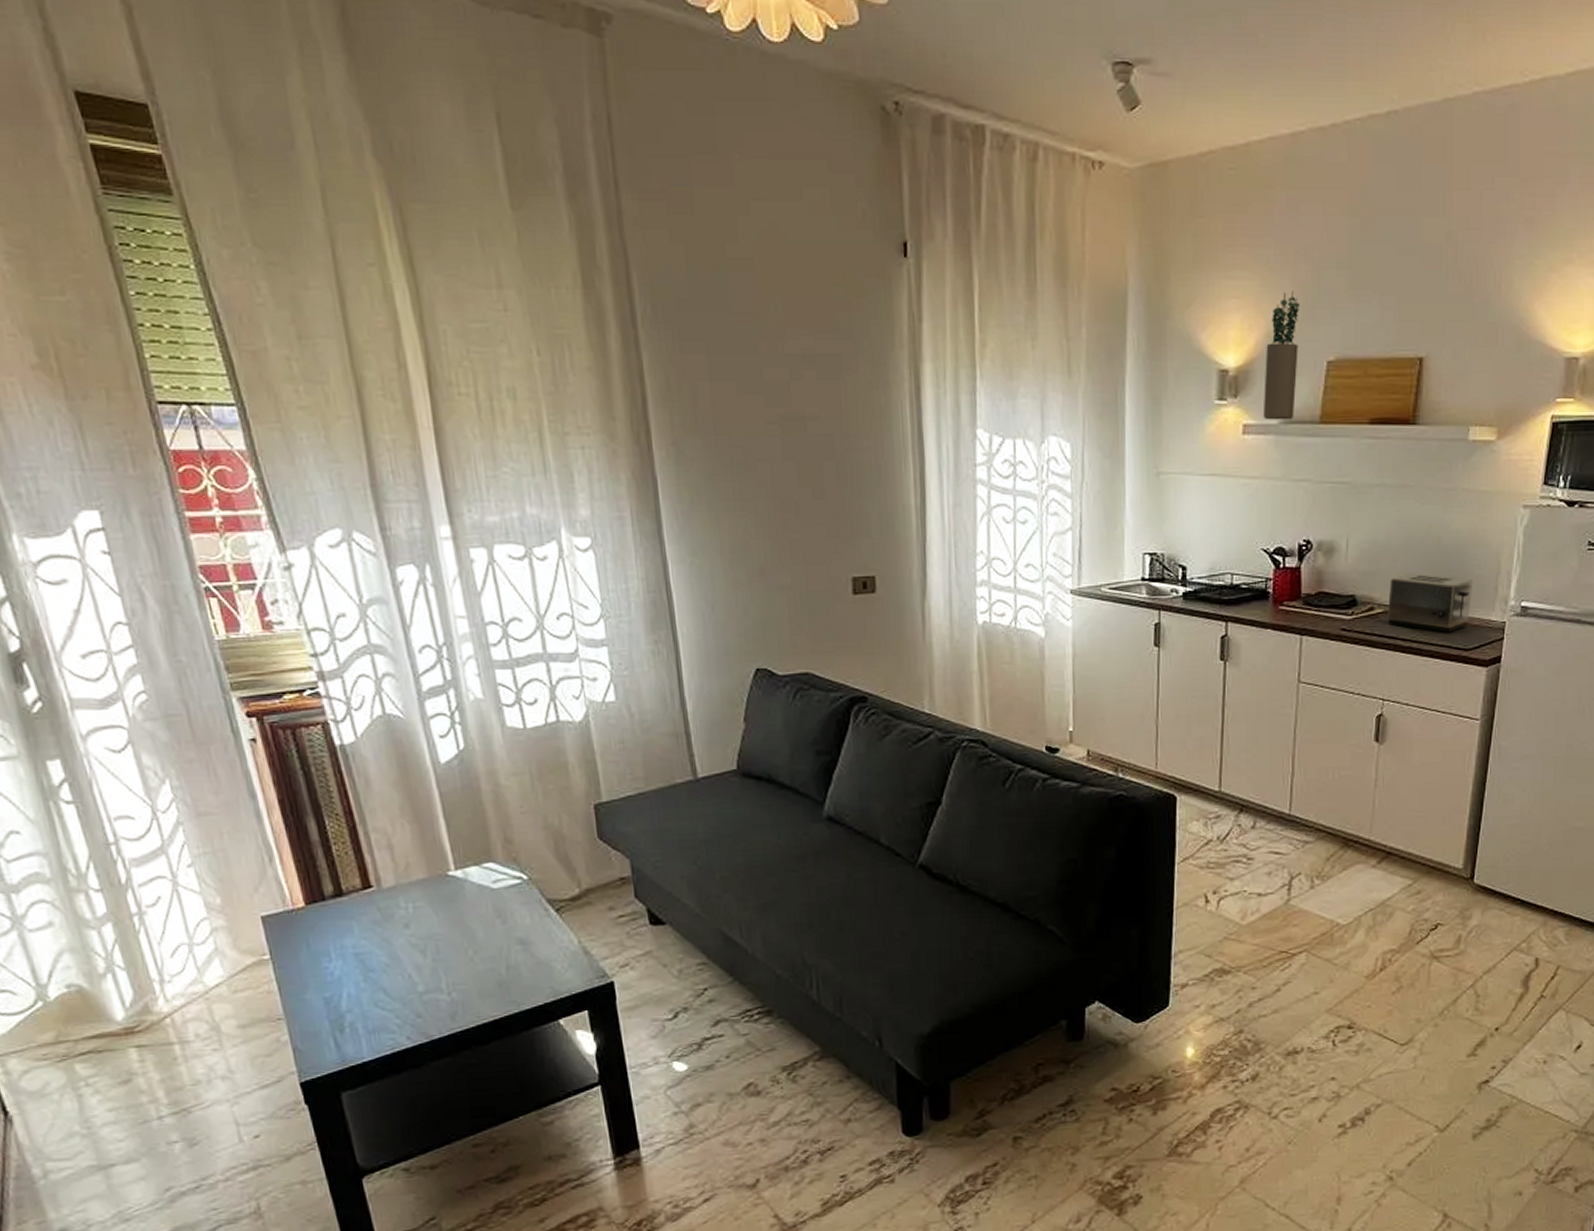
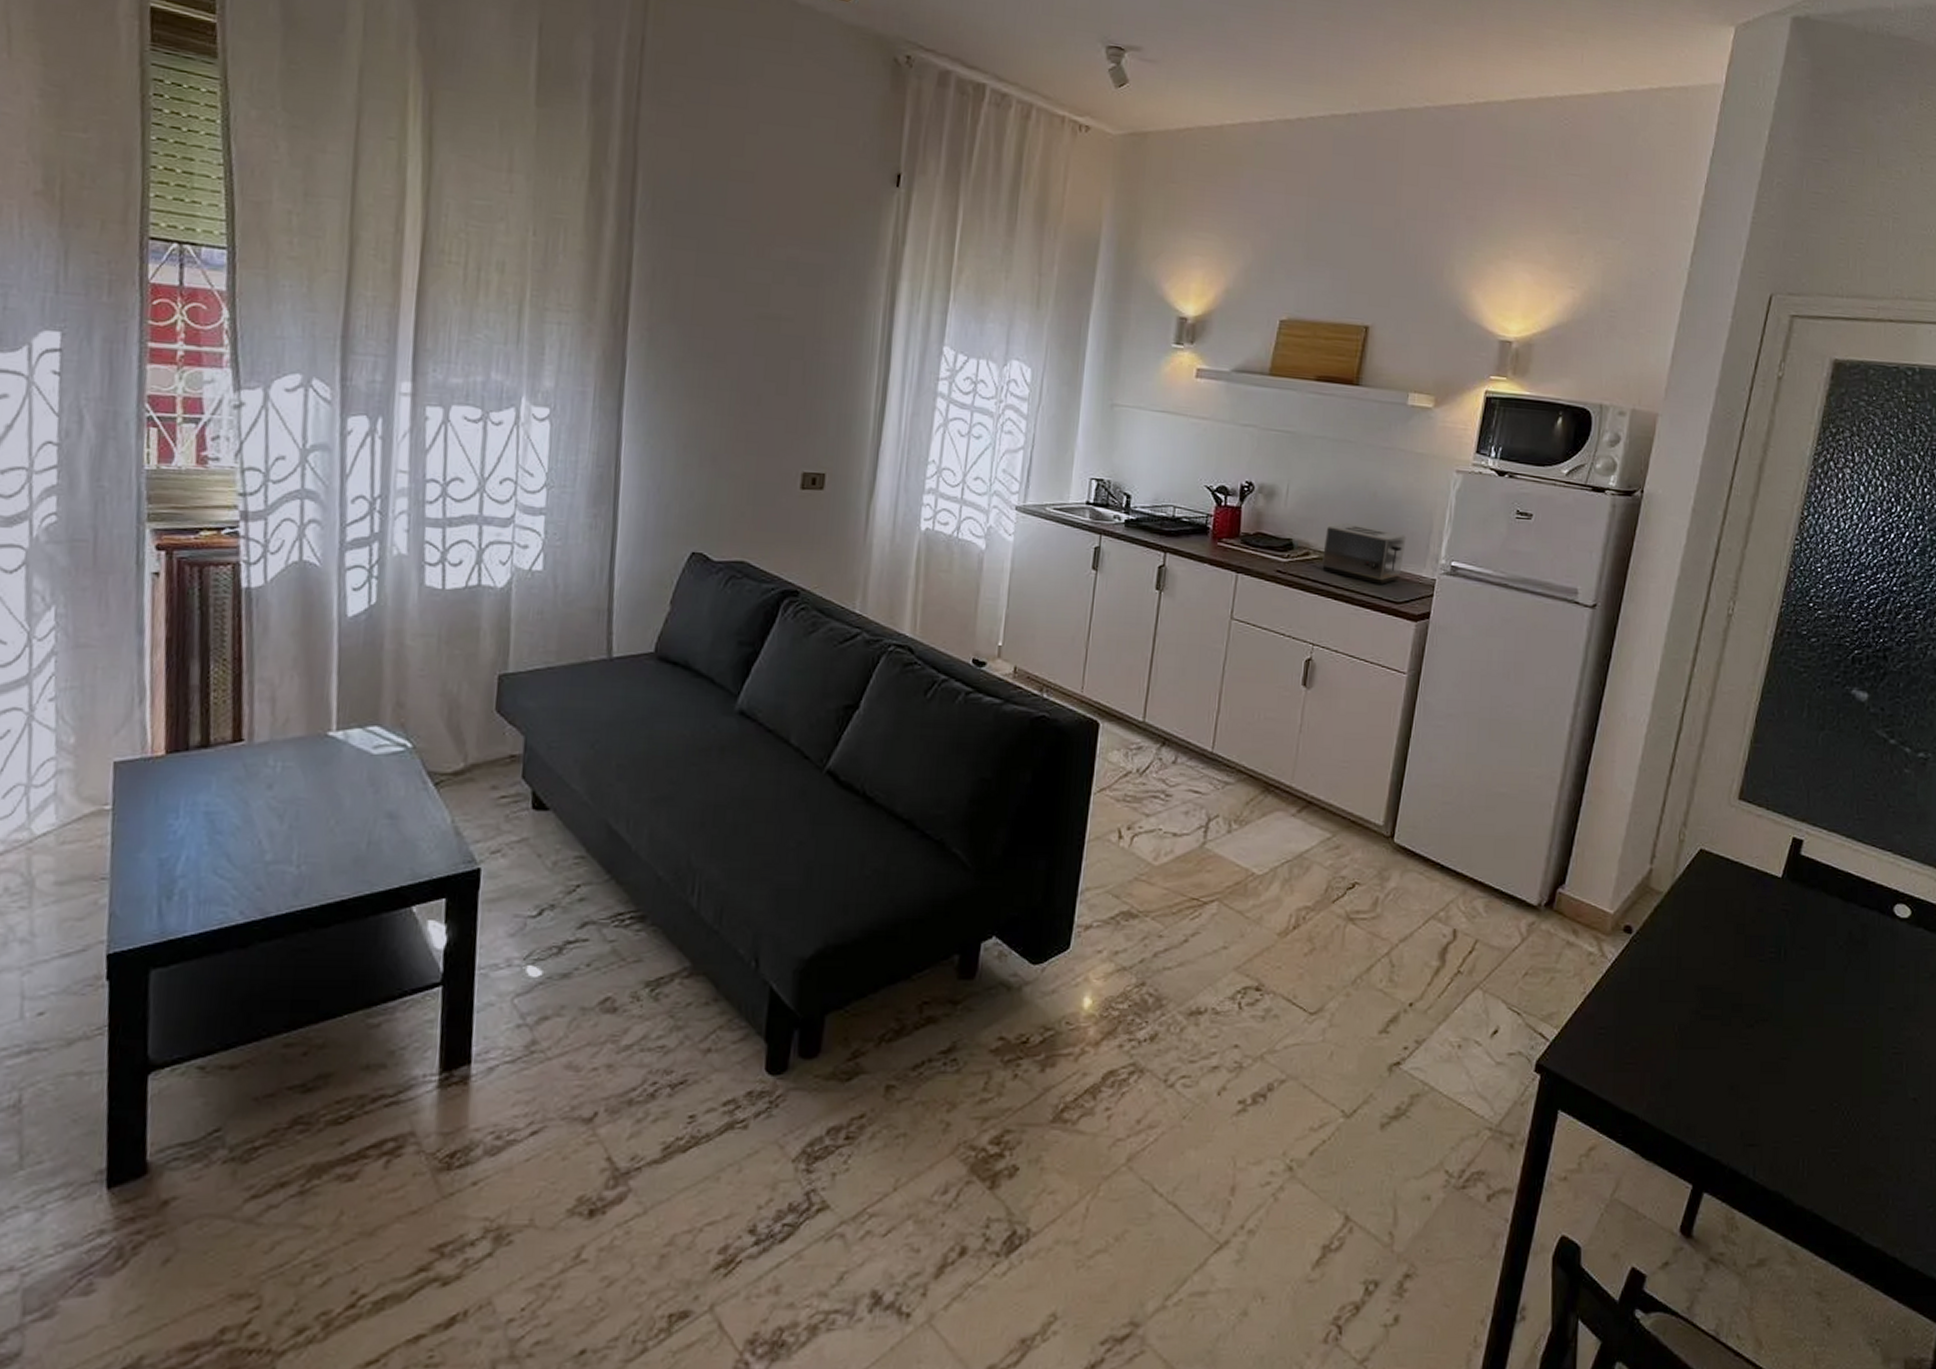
vase: present [1262,290,1299,420] -> none [1216,254,1258,369]

